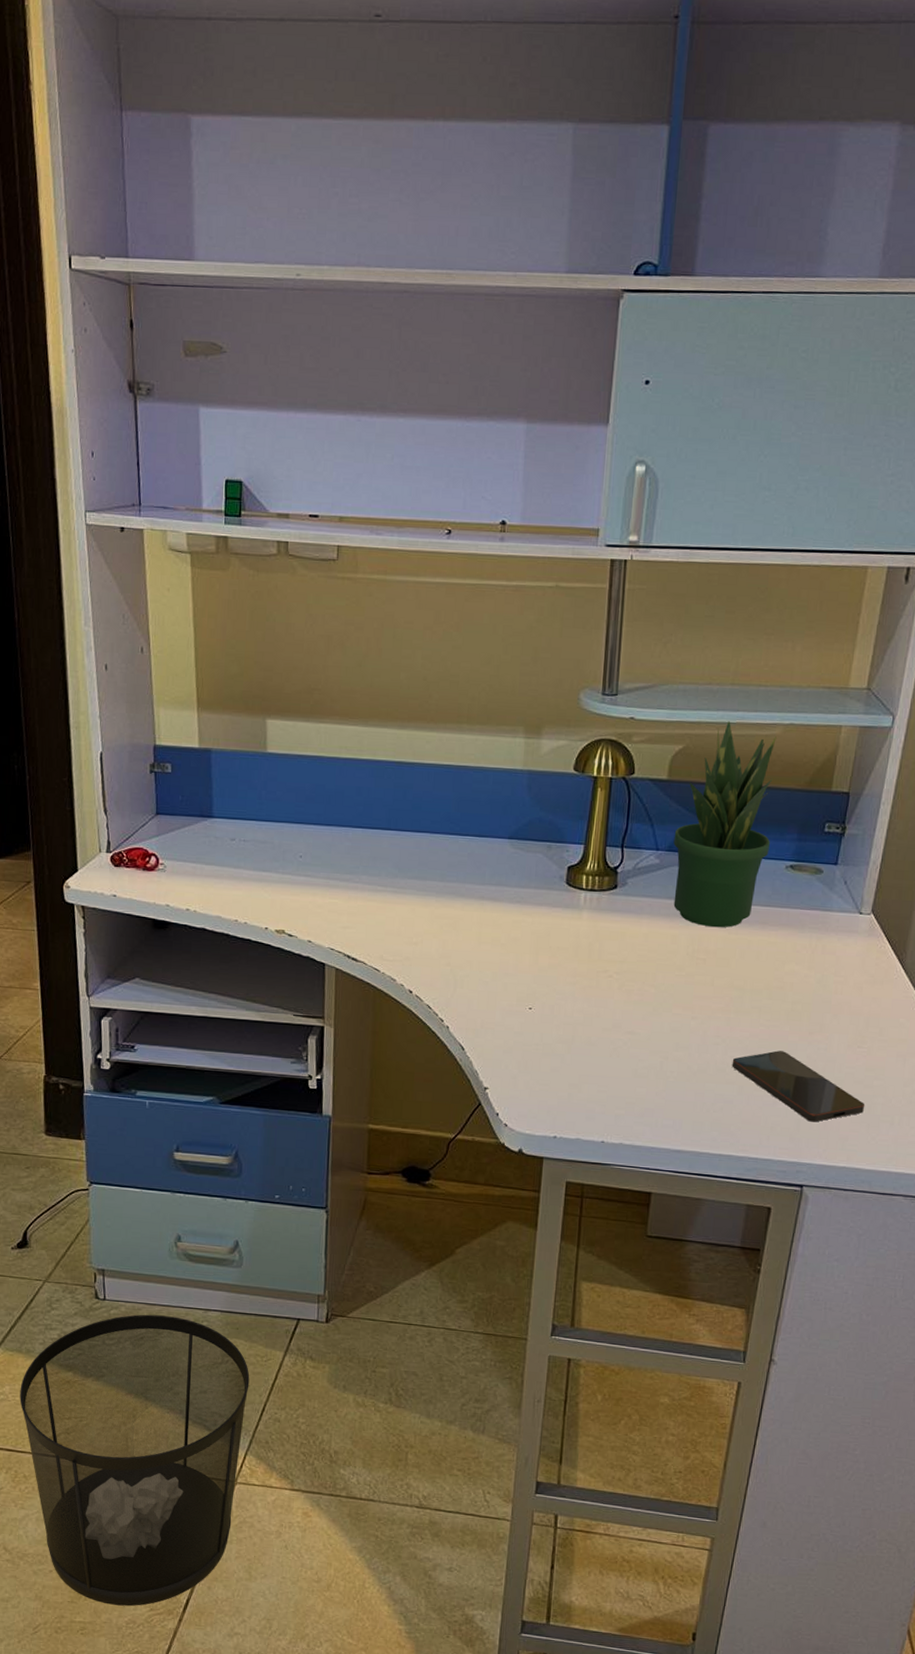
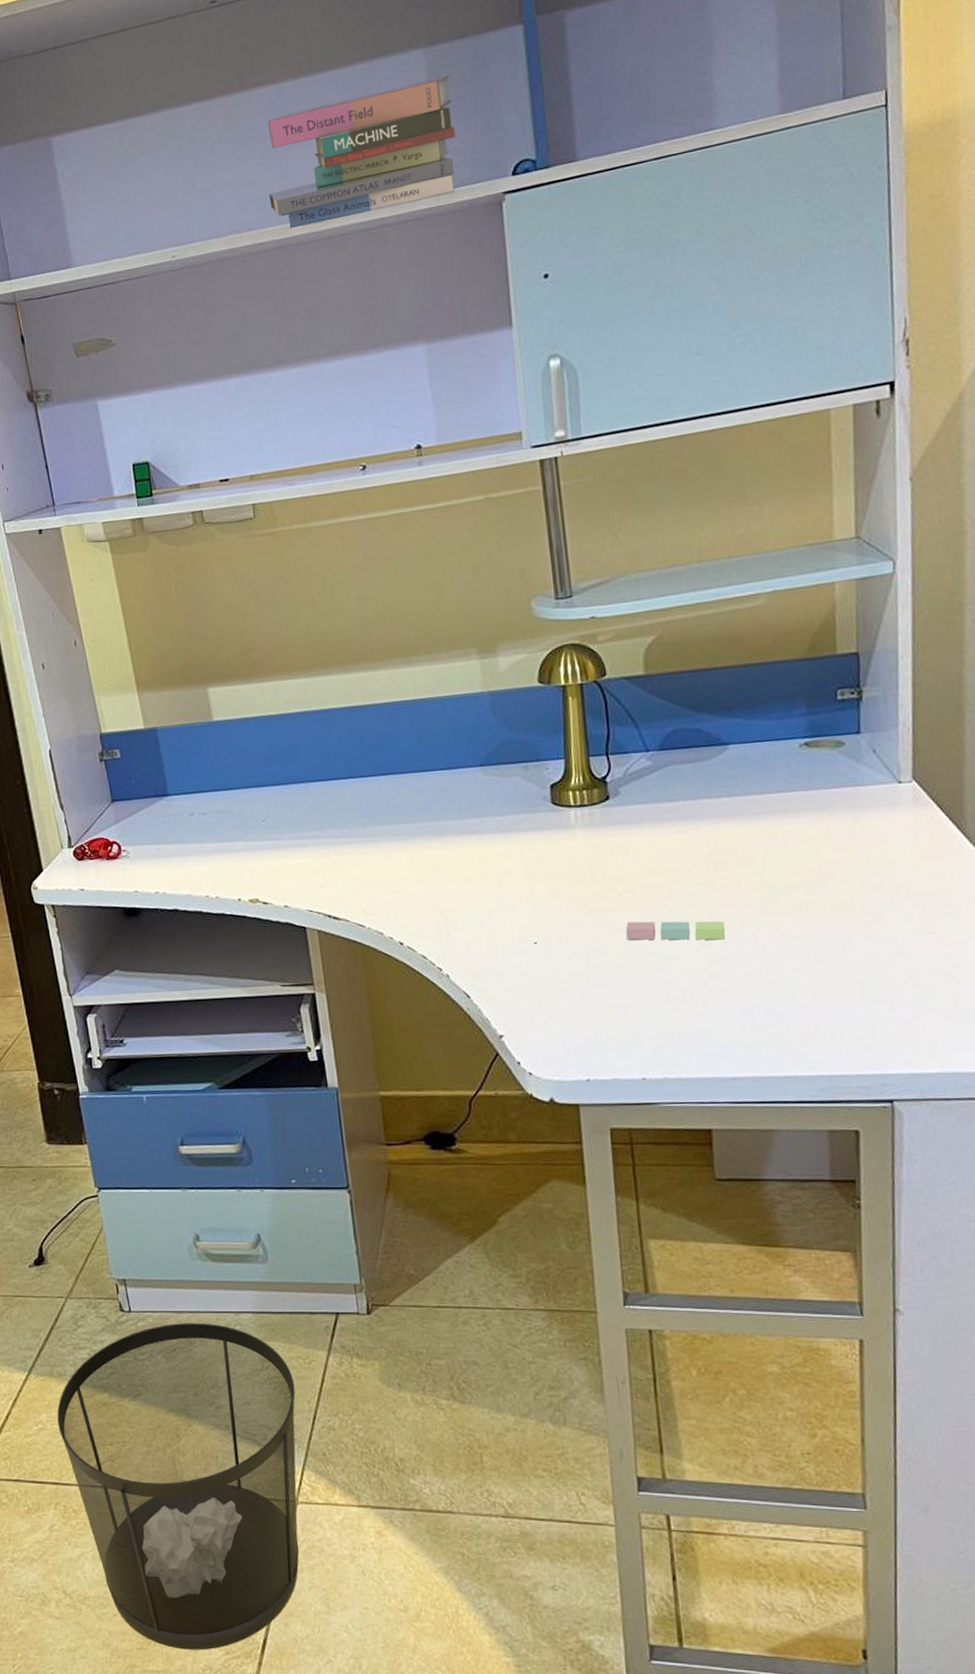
books: none [401,154,593,279] -> present [267,75,456,228]
sticky notes: none [609,1002,695,1029] -> present [625,921,726,941]
planter: present [673,721,777,928] -> none [663,601,777,825]
phone: present [731,1050,865,1122] -> none [778,949,951,1026]

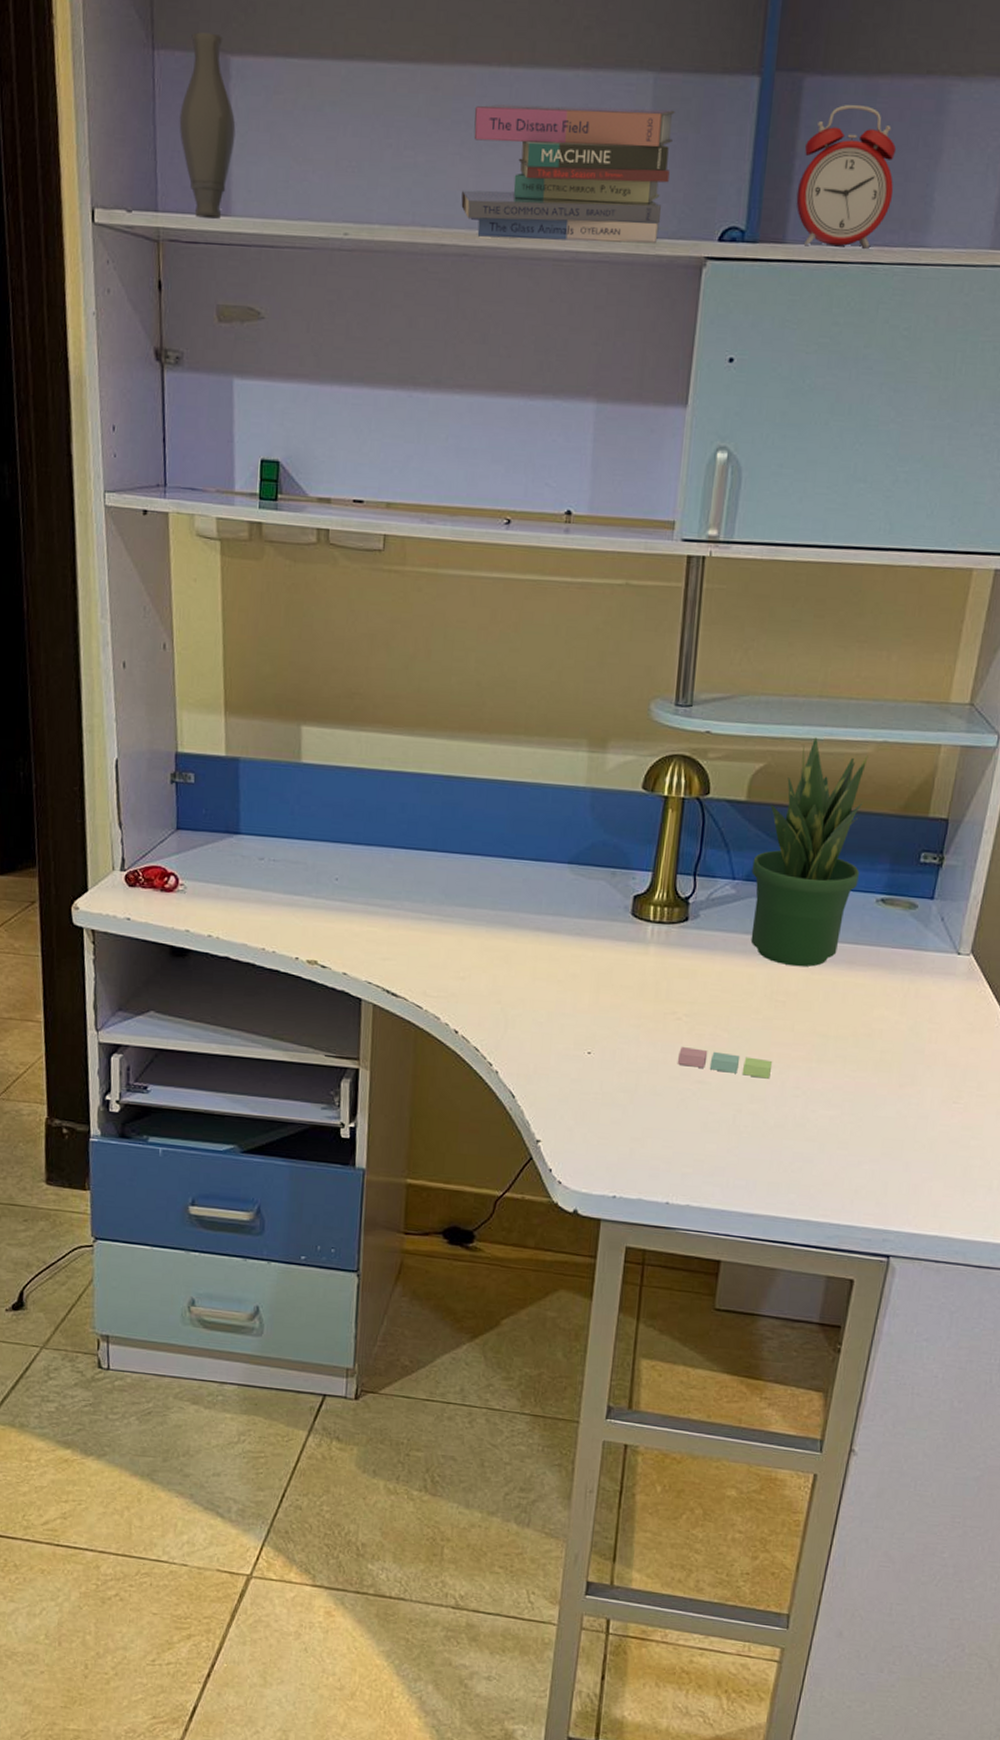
vase: none [16,123,67,276] -> present [179,32,236,219]
waste bin: present [57,1323,299,1650] -> none [11,1386,269,1713]
alarm clock: none [578,21,672,159] -> present [796,104,897,250]
planter: none [663,601,777,825] -> present [750,737,868,967]

